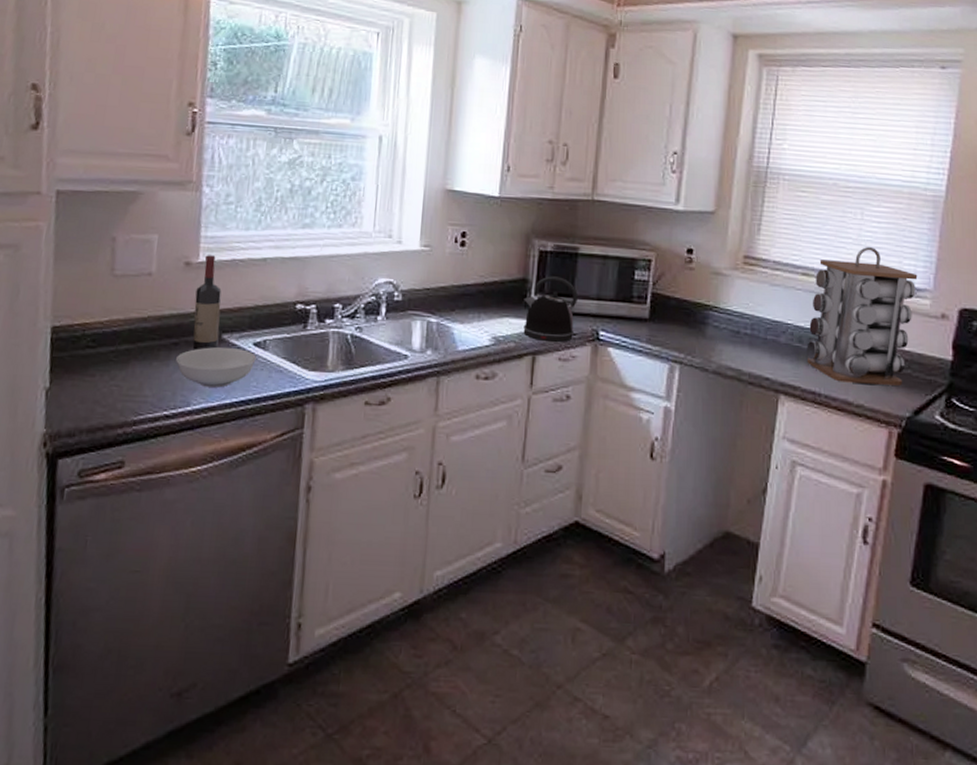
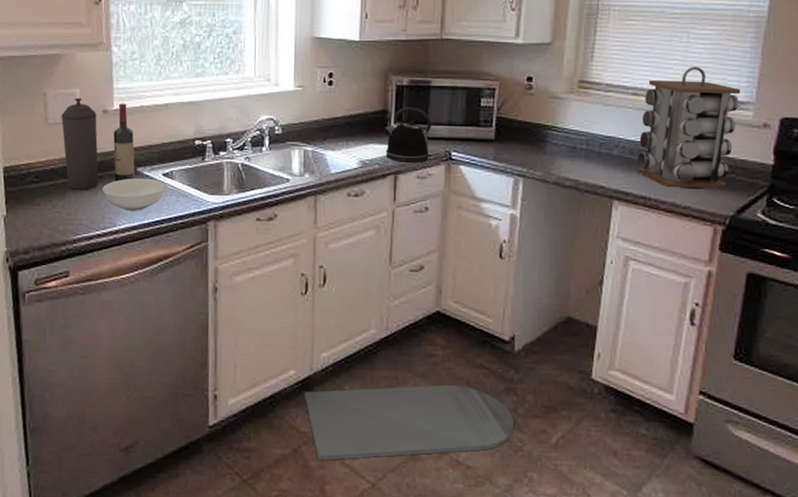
canister: none [131,246,177,359] -> present [61,98,99,190]
door mat: none [410,612,661,709] -> present [305,384,514,461]

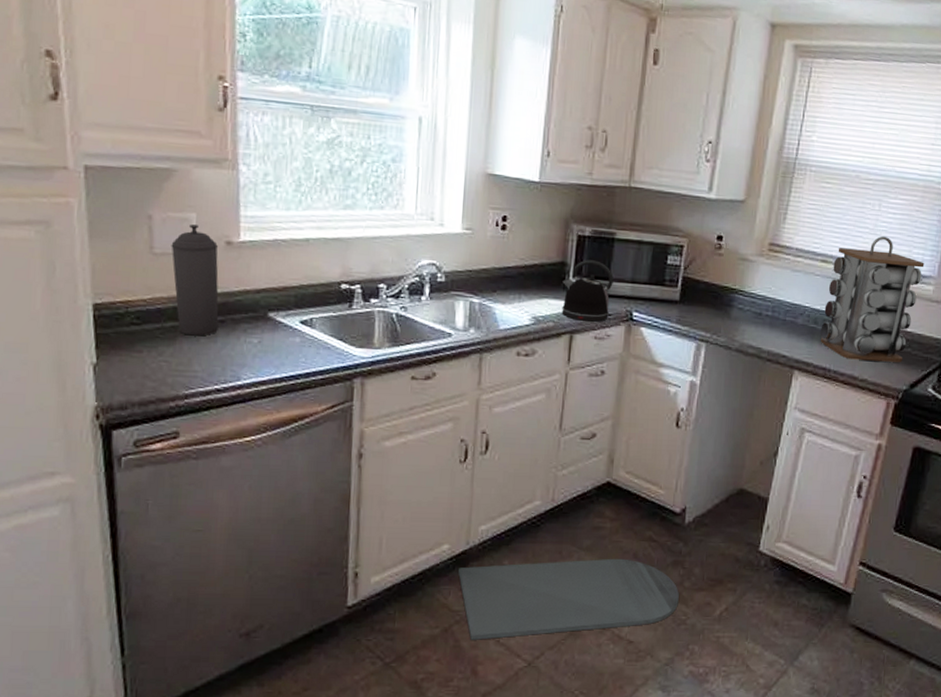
bowl: present [102,178,166,211] -> none [223,324,304,363]
wine bottle: present [113,103,135,182] -> none [238,234,266,328]

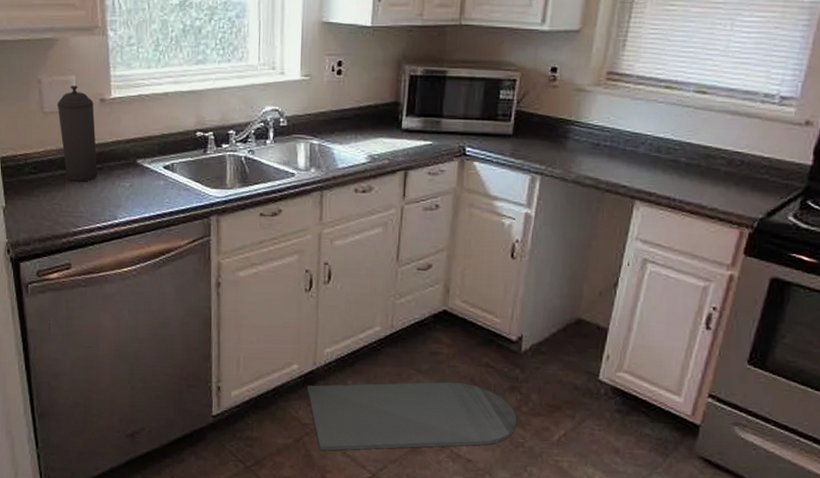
kettle: present [562,260,614,322] -> none [396,98,446,158]
spice rack: present [820,236,925,363] -> none [664,58,785,190]

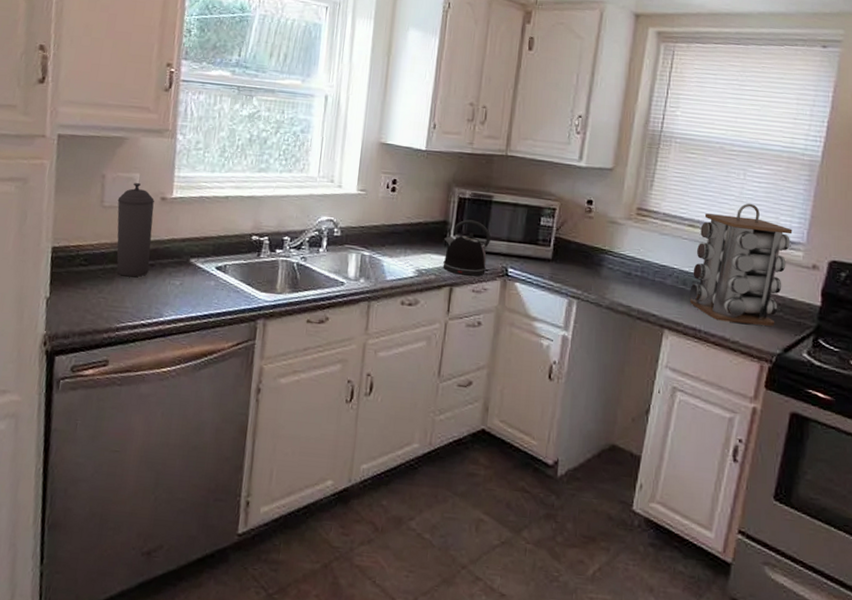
door mat: present [307,382,517,451] -> none [340,504,552,579]
kettle: none [396,98,446,158] -> present [443,219,491,276]
spice rack: none [664,58,785,190] -> present [689,204,793,326]

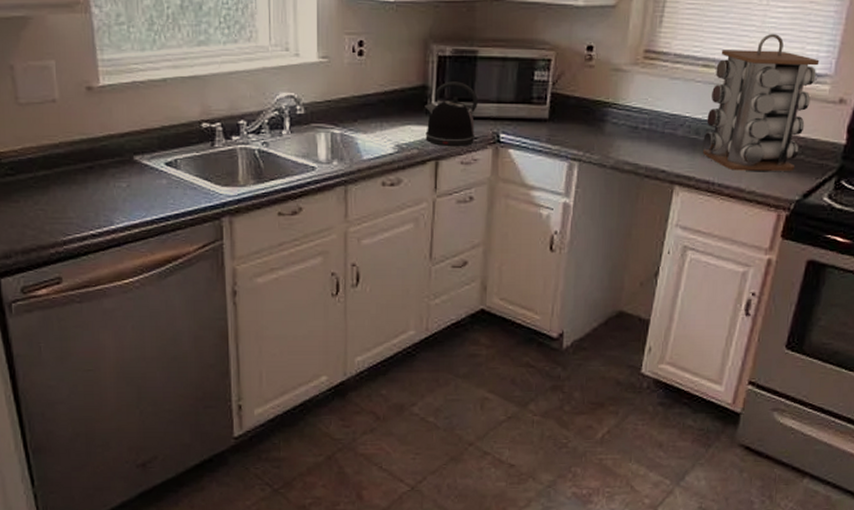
canister: present [116,183,154,277] -> none [34,72,88,183]

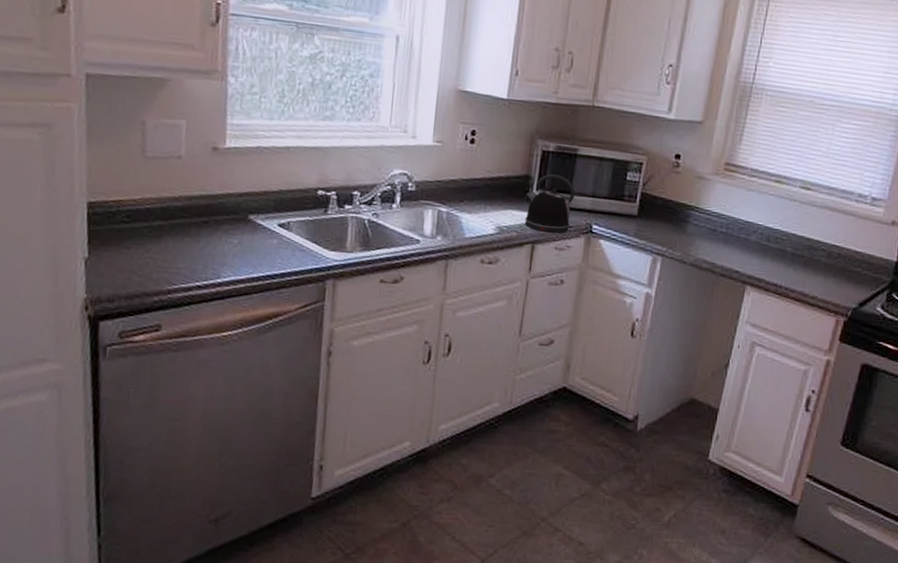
spice rack: present [702,34,820,172] -> none [772,159,876,281]

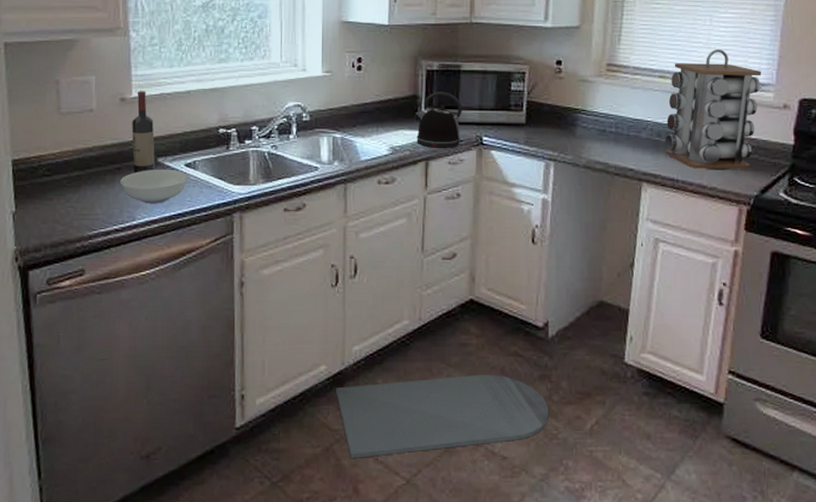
bowl: none [206,226,281,263] -> present [120,169,188,204]
wine bottle: none [221,141,248,229] -> present [132,91,155,173]
door mat: none [418,461,630,536] -> present [336,374,549,458]
spice rack: none [772,159,876,281] -> present [665,50,762,170]

